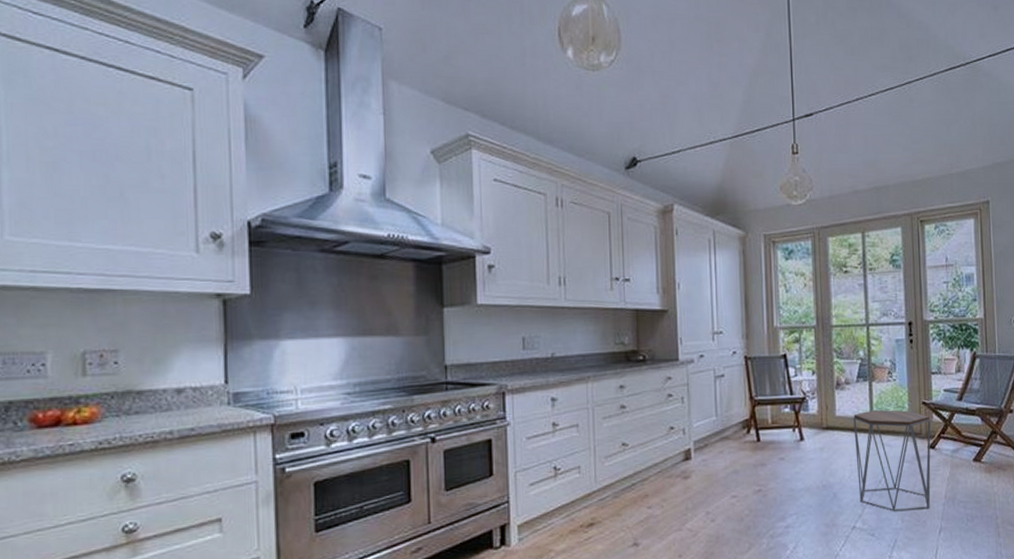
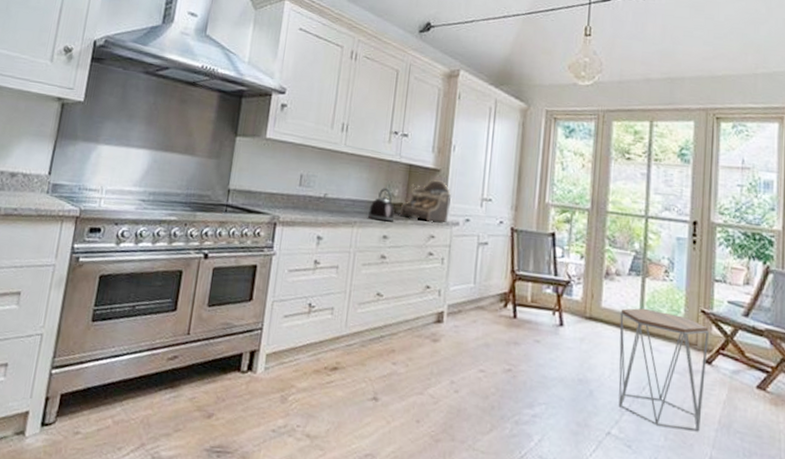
kettle: none [600,337,629,372] -> present [367,188,395,222]
spice rack: none [634,321,682,365] -> present [400,180,451,223]

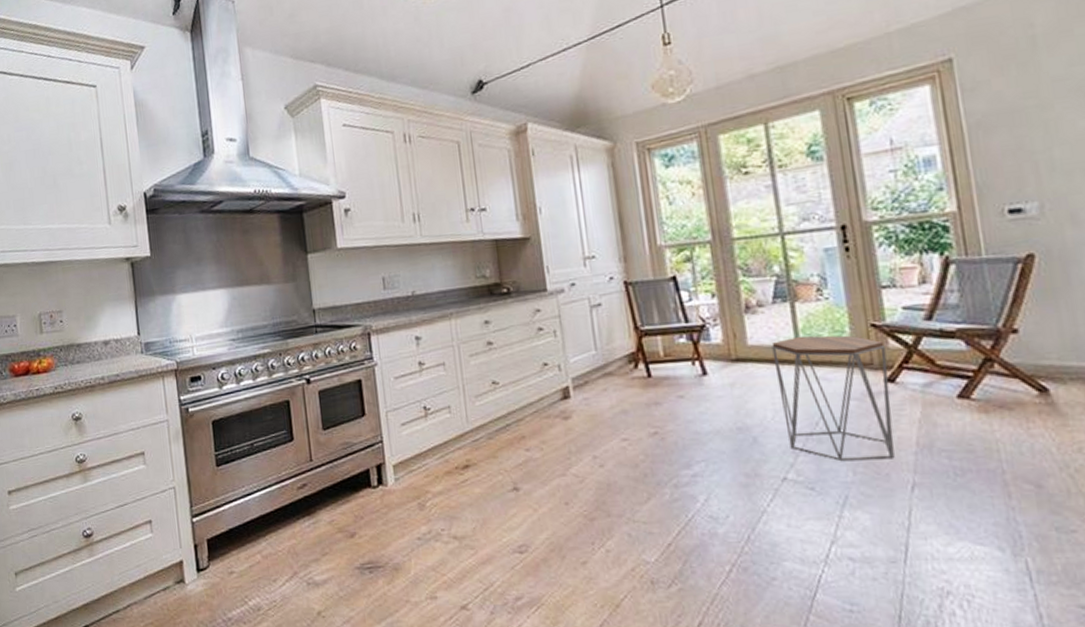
kettle: present [367,188,395,222] -> none [462,270,493,307]
spice rack: present [400,180,451,223] -> none [496,249,551,297]

